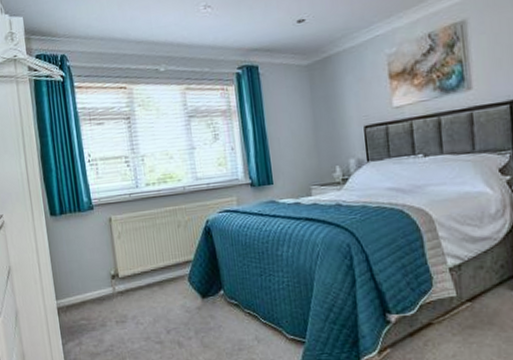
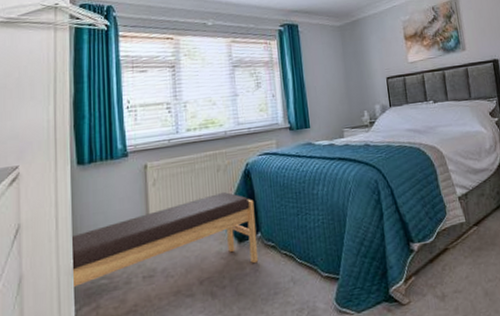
bench: none [53,248,222,326] -> present [71,192,259,289]

